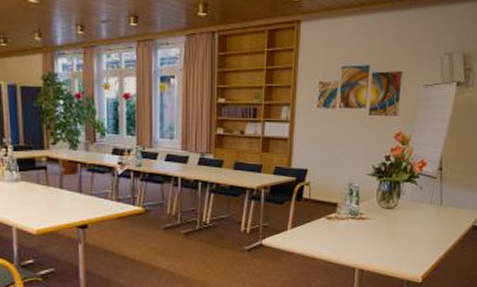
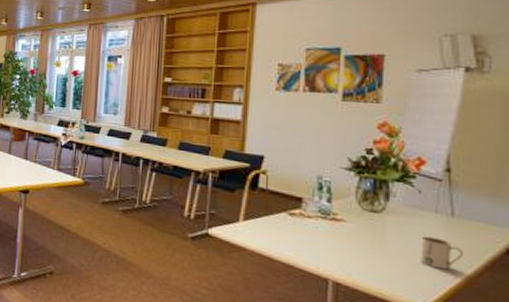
mug: none [417,223,447,247] -> present [419,236,465,270]

